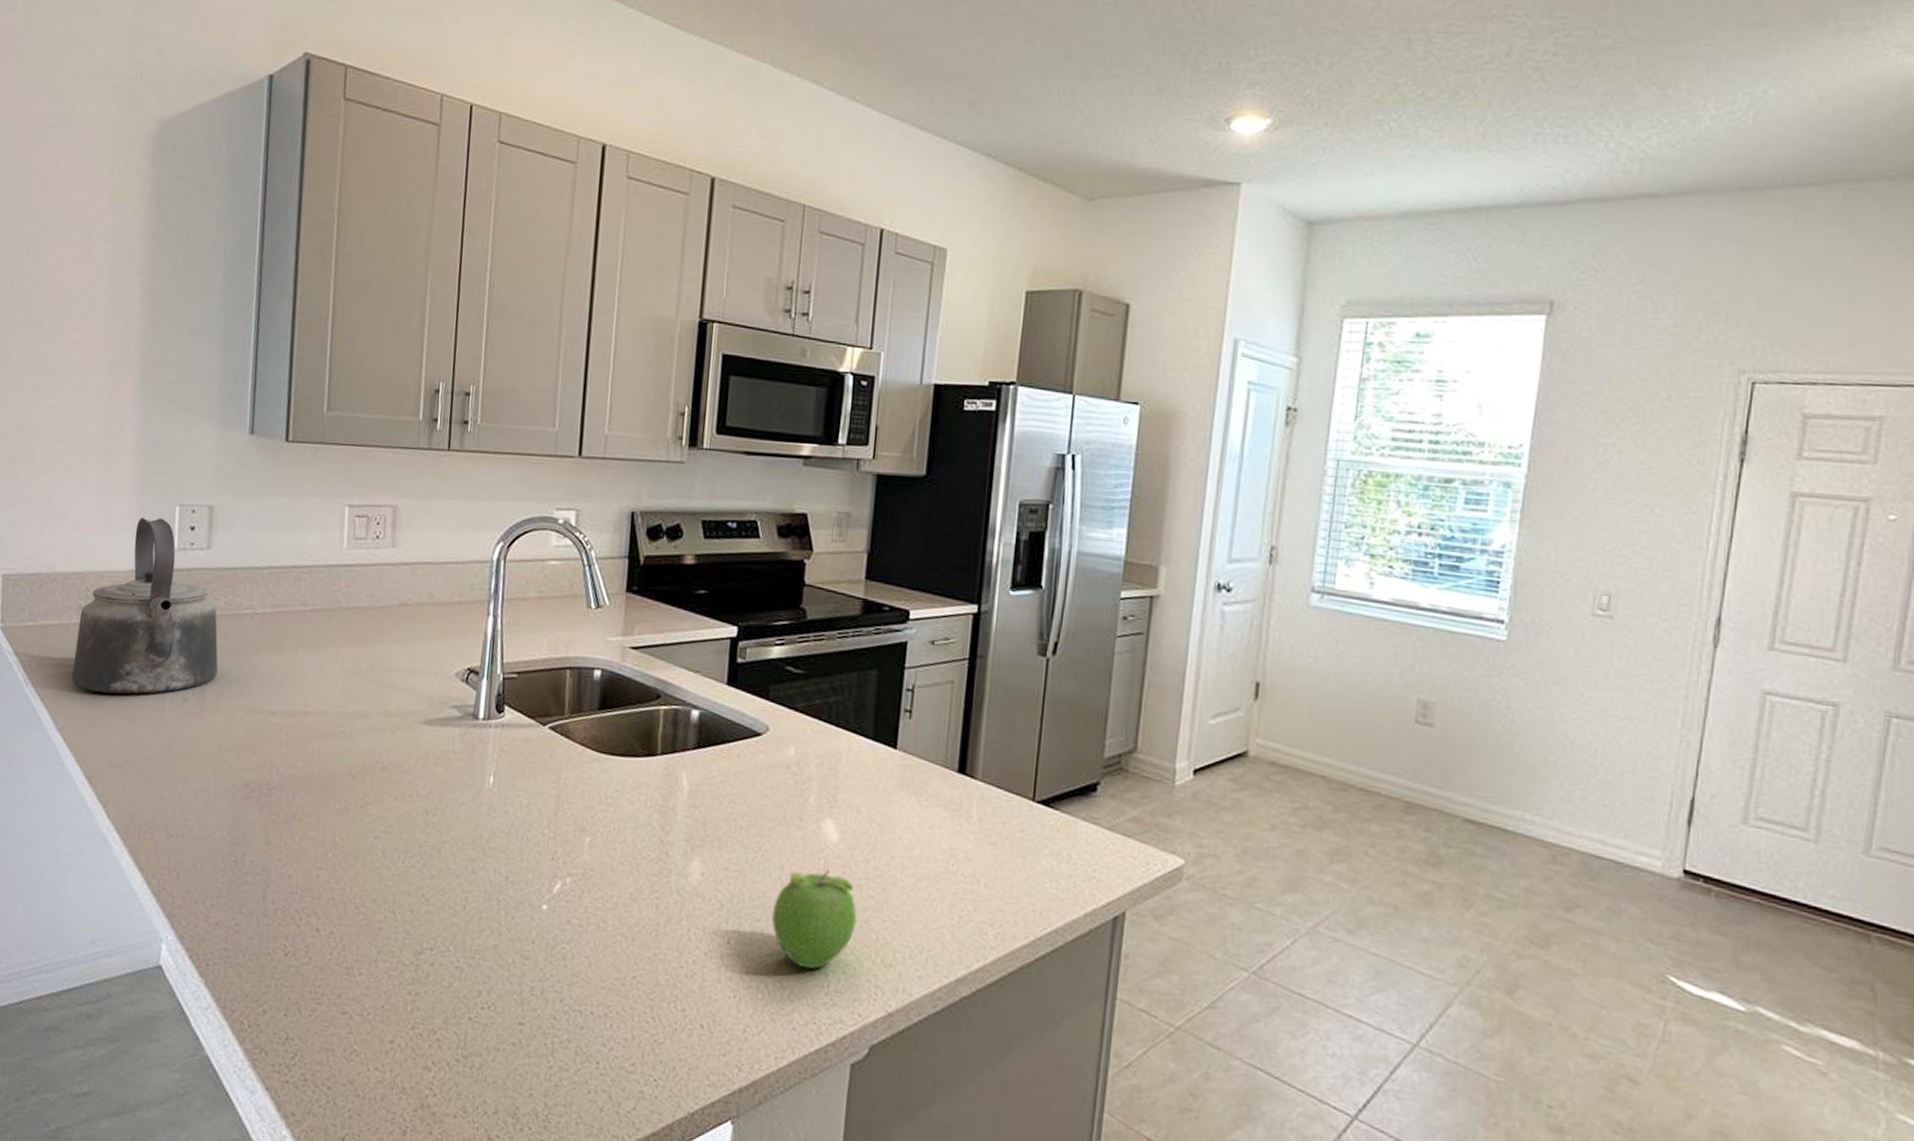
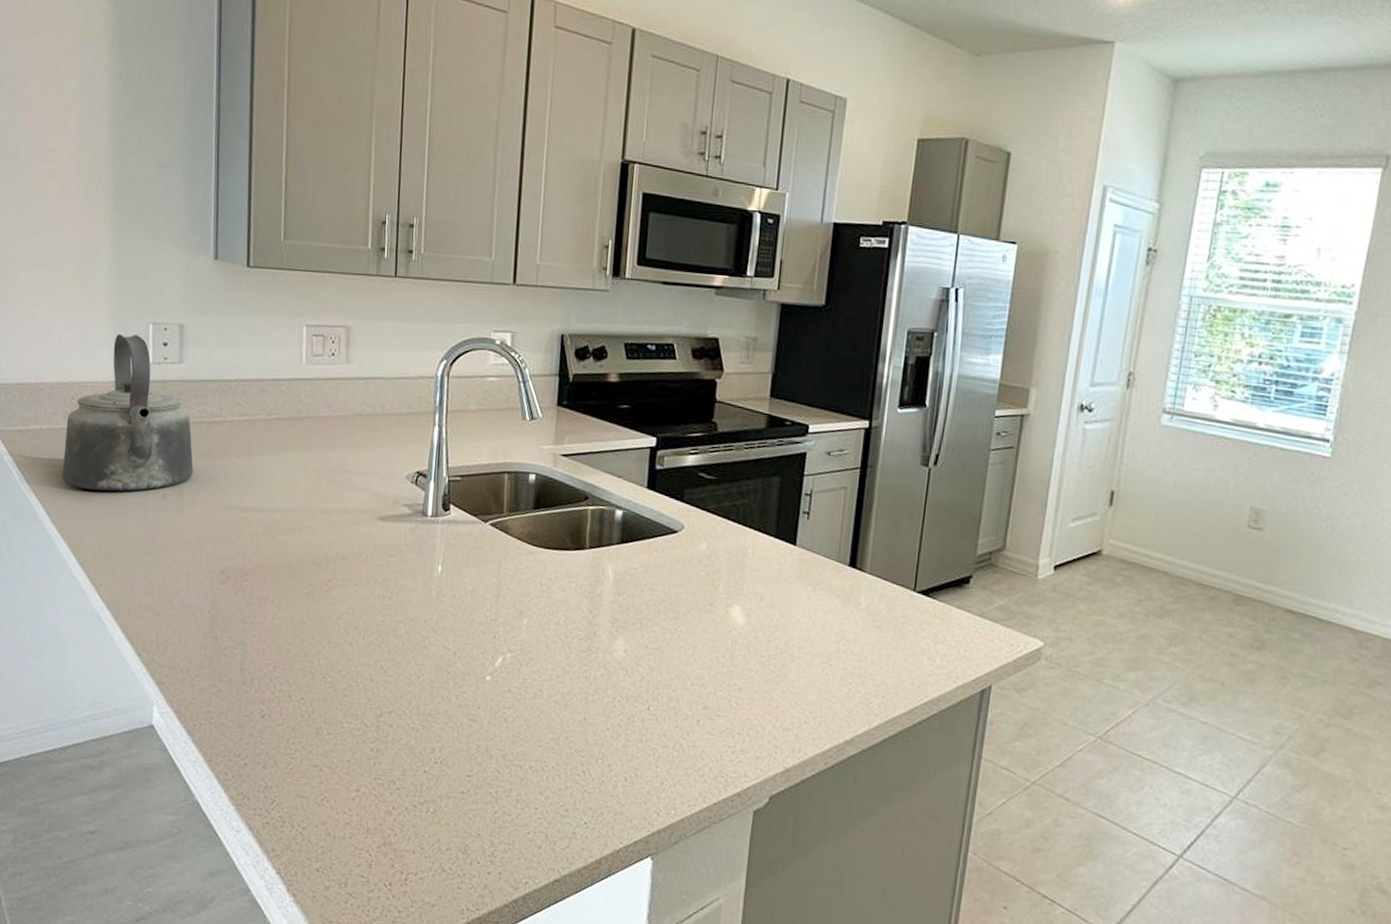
fruit: present [771,869,857,970] -> none [686,648,760,733]

